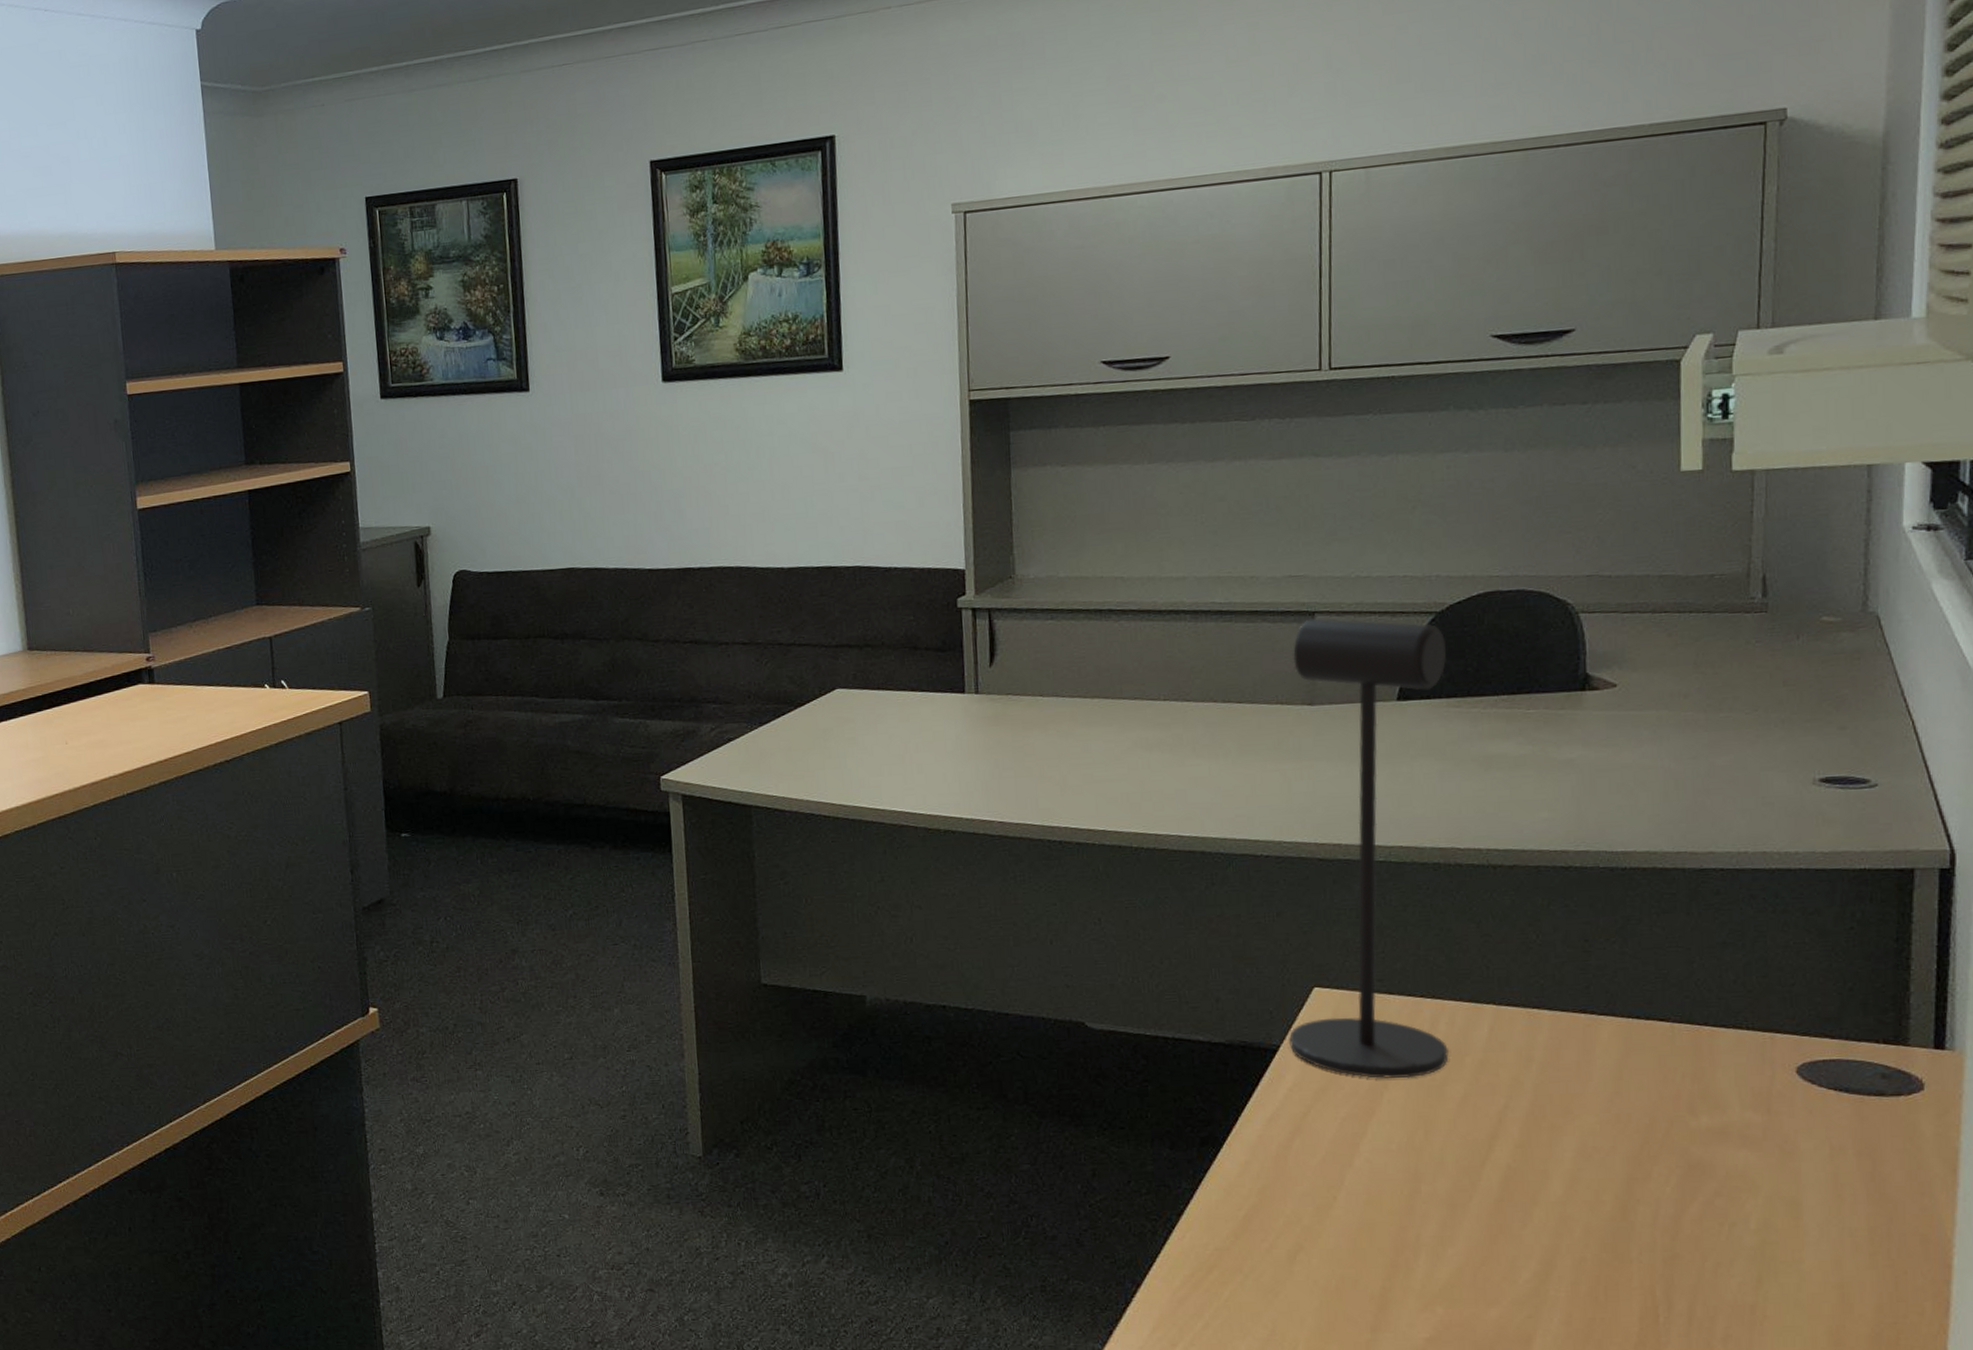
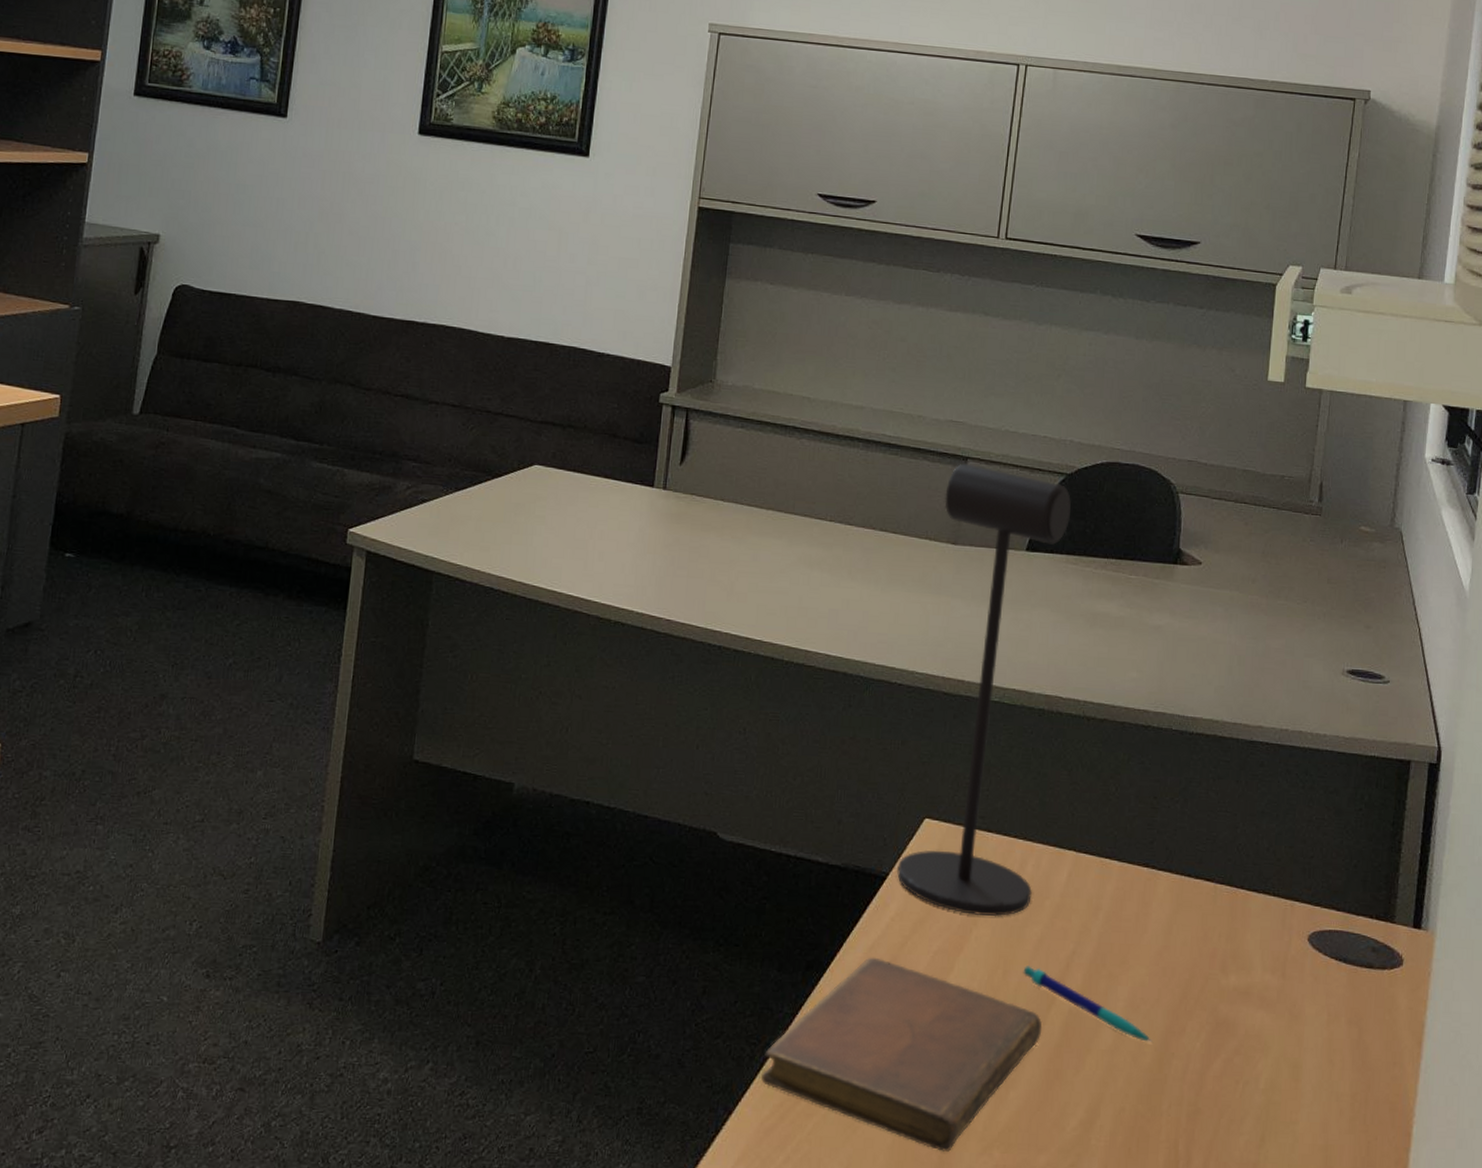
notebook: none [1167,1128,1478,1310] -> present [761,957,1043,1152]
pen: none [1448,1124,1612,1191] -> present [1023,965,1152,1042]

